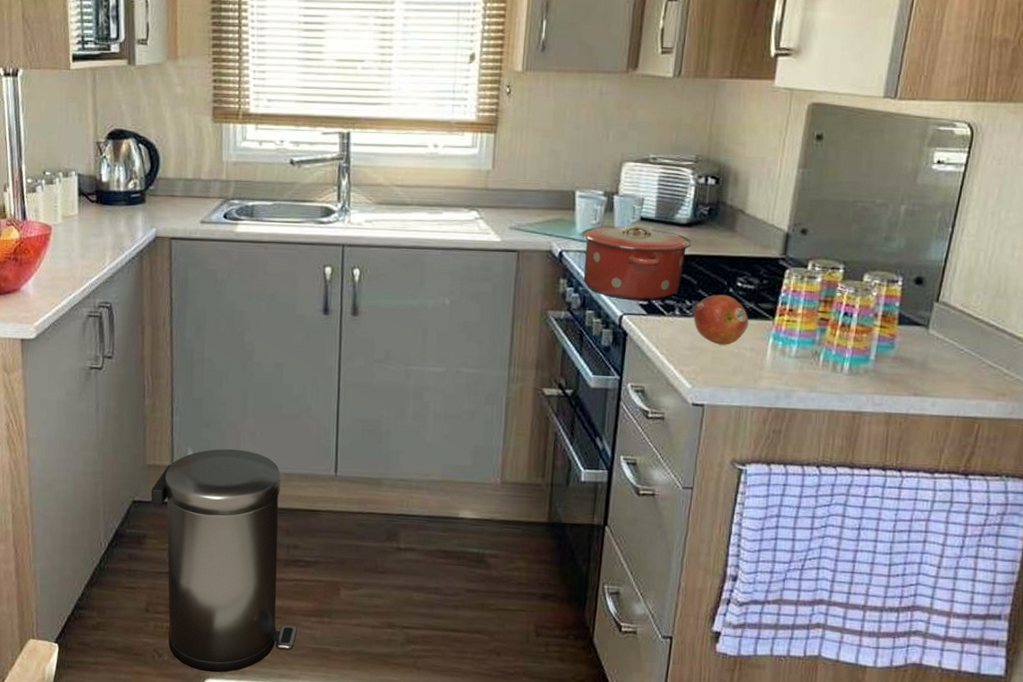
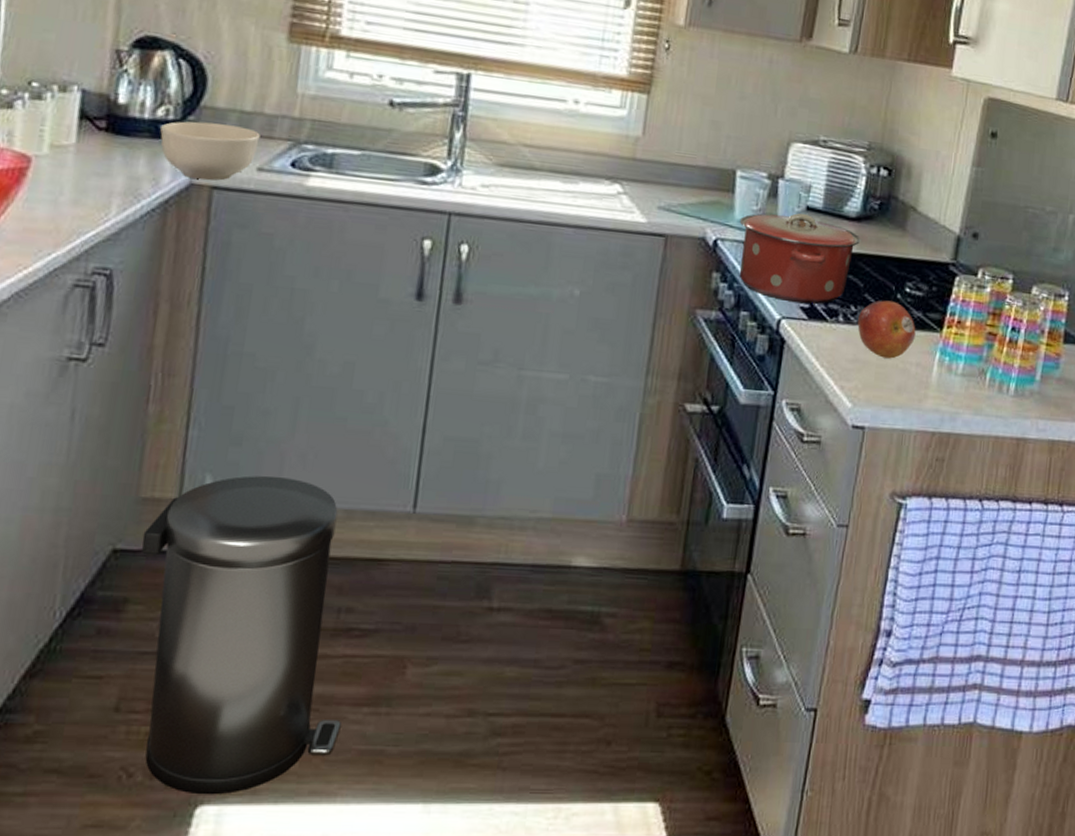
bowl: none [132,190,200,234] -> present [160,121,260,181]

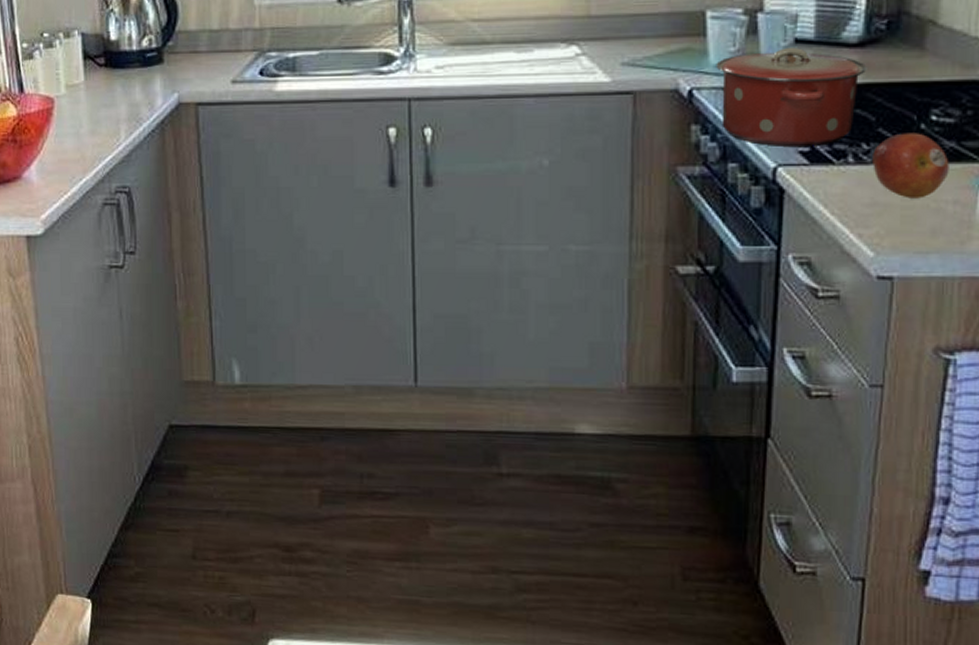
pedal bin: present [141,475,341,794] -> none [190,358,378,631]
bowl: present [160,121,260,181] -> none [147,45,229,99]

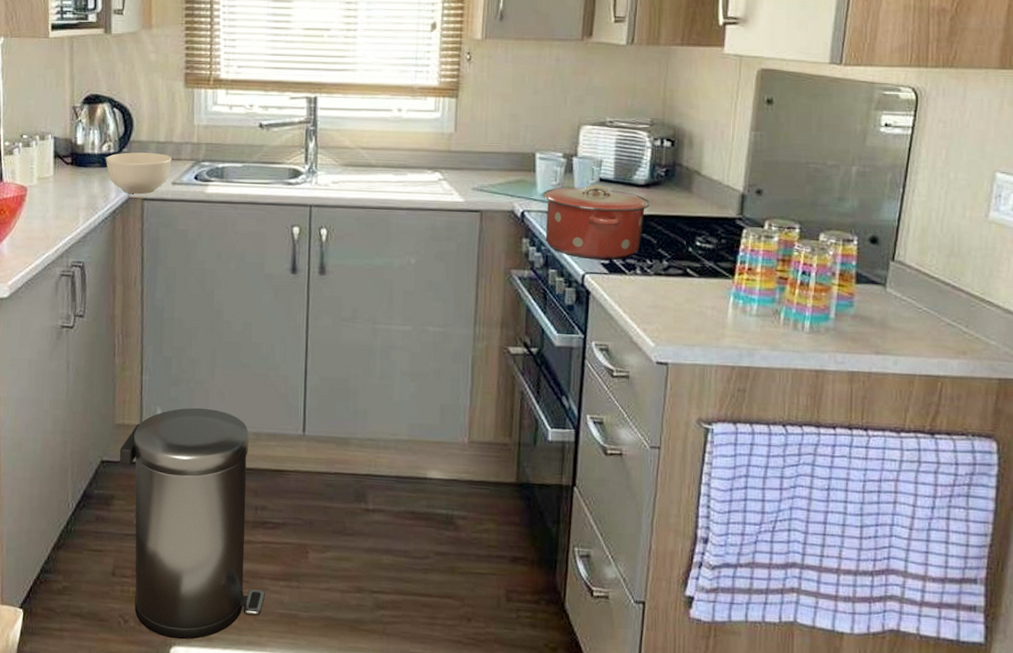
bowl: none [147,45,229,99] -> present [106,152,172,195]
pedal bin: none [190,358,378,631] -> present [119,408,265,639]
fruit: present [873,133,949,199] -> none [654,253,709,304]

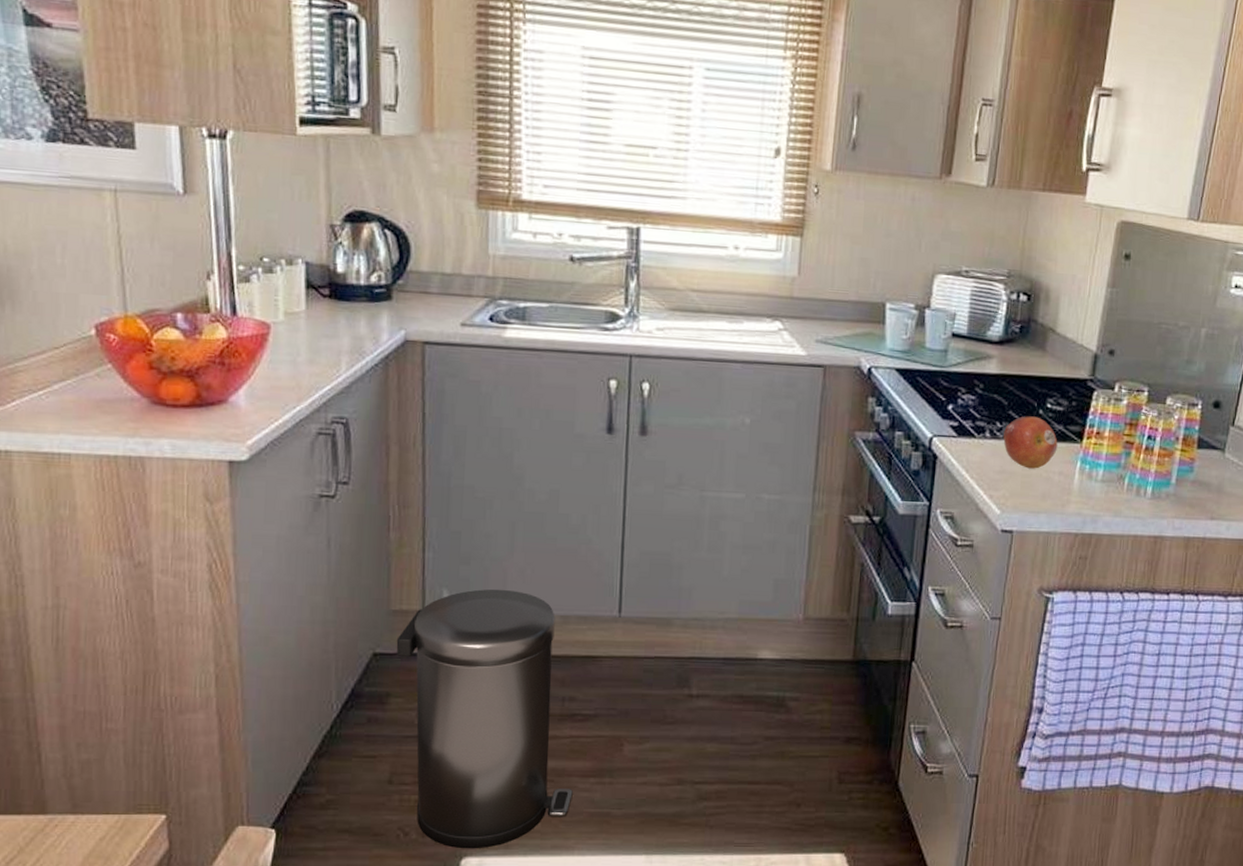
bowl: present [106,152,172,195] -> none [375,285,461,337]
casserole: present [542,184,651,260] -> none [891,339,1004,422]
fruit: none [654,253,709,304] -> present [1003,416,1058,469]

